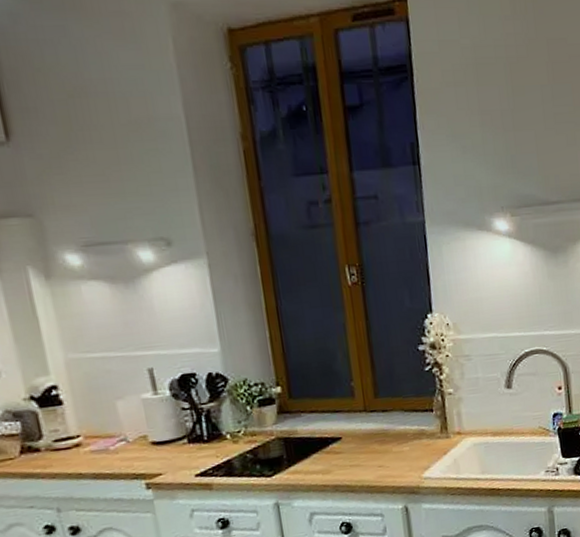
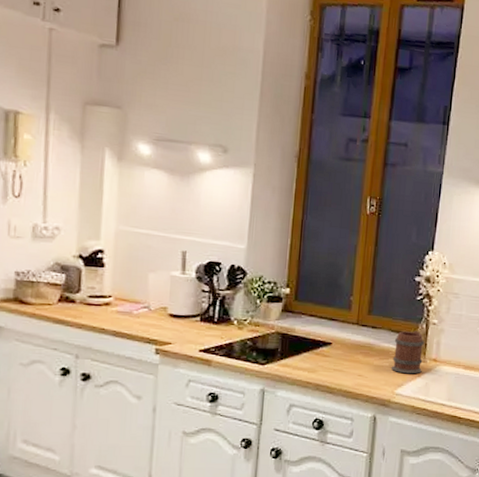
mug: none [409,405,447,455] -> present [391,331,424,374]

